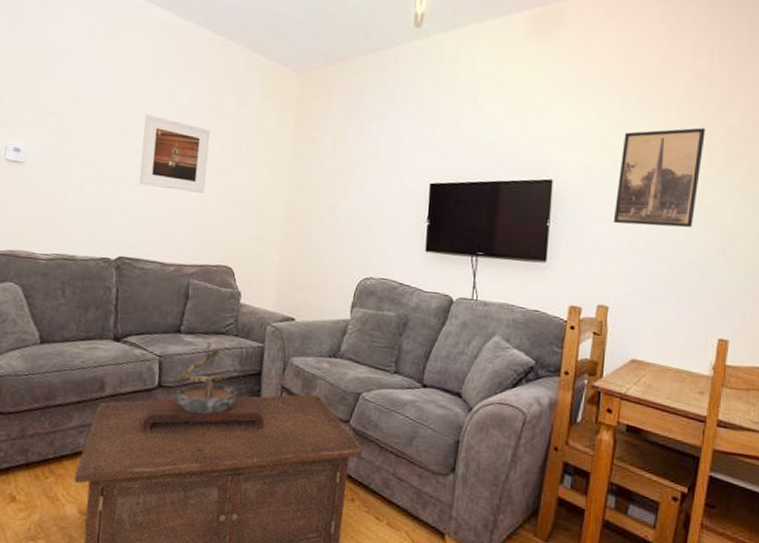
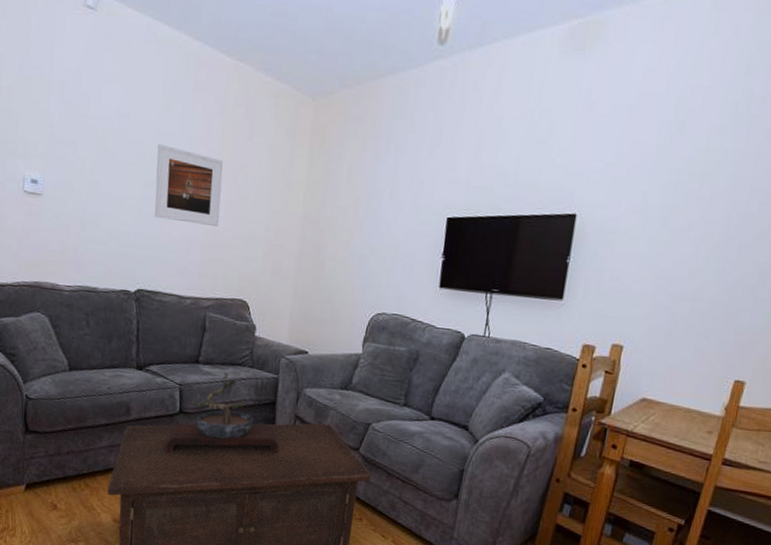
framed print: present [613,128,706,228] -> none [637,157,750,267]

